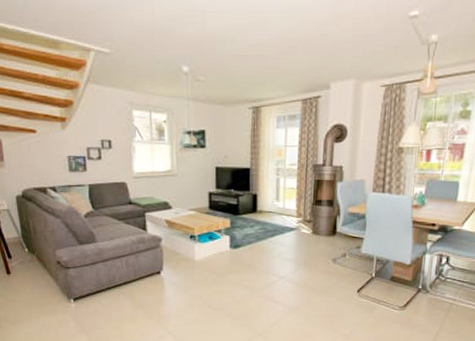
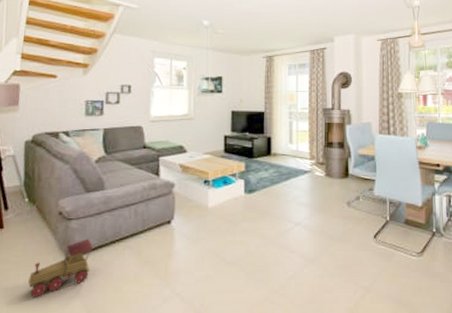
toy train: none [39,284,92,331] -> present [28,238,94,297]

